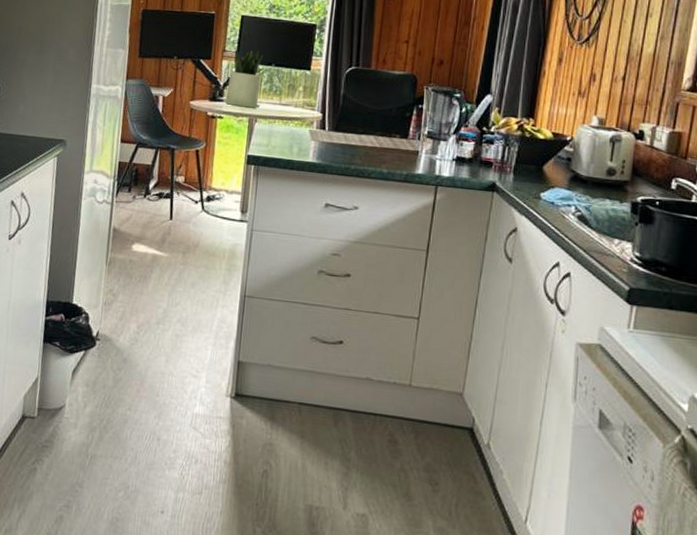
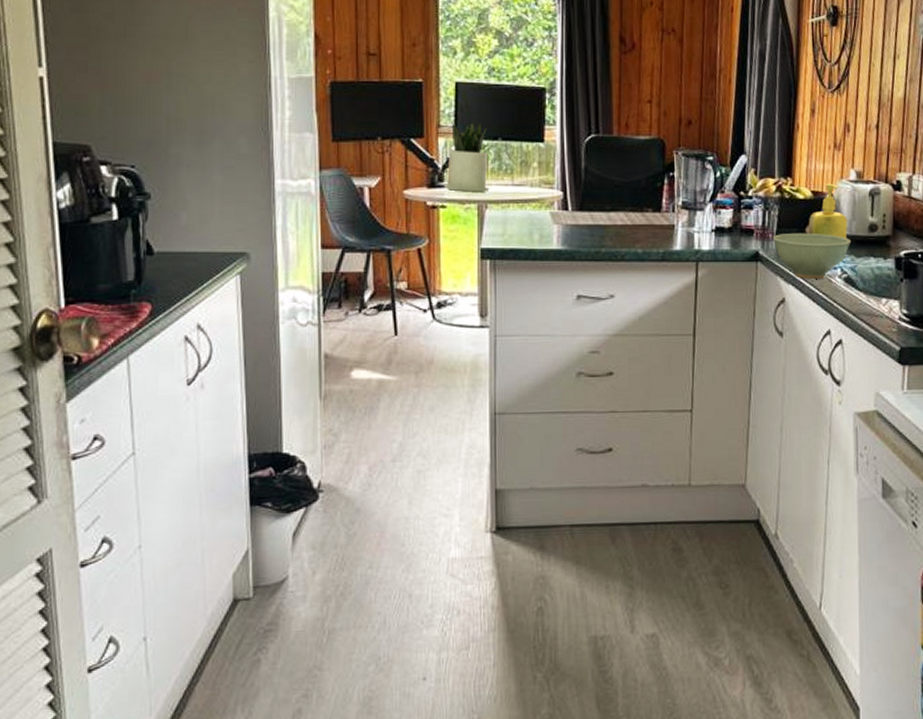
bowl: none [511,168,588,215] -> present [773,232,852,280]
soap dispenser: none [545,126,586,202] -> present [808,183,848,264]

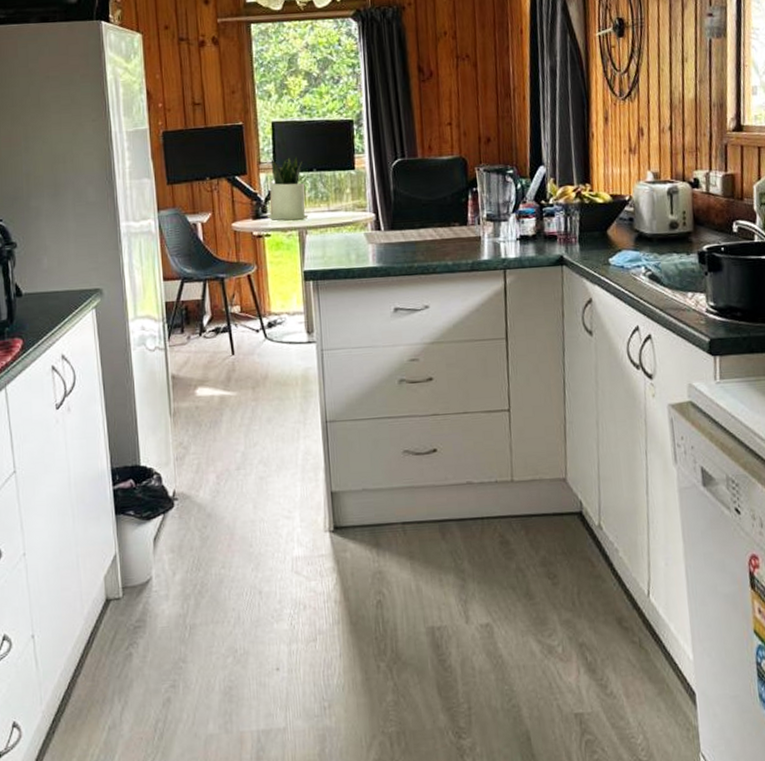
bowl: present [773,232,852,280] -> none [576,234,653,280]
soap dispenser: present [808,183,848,264] -> none [609,186,649,262]

